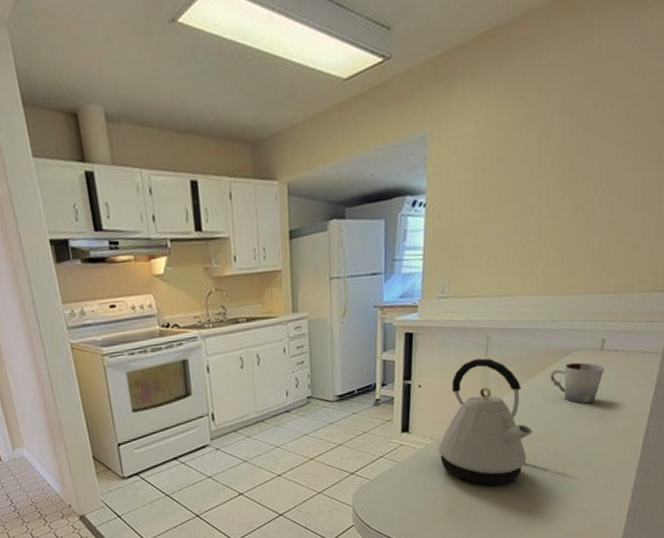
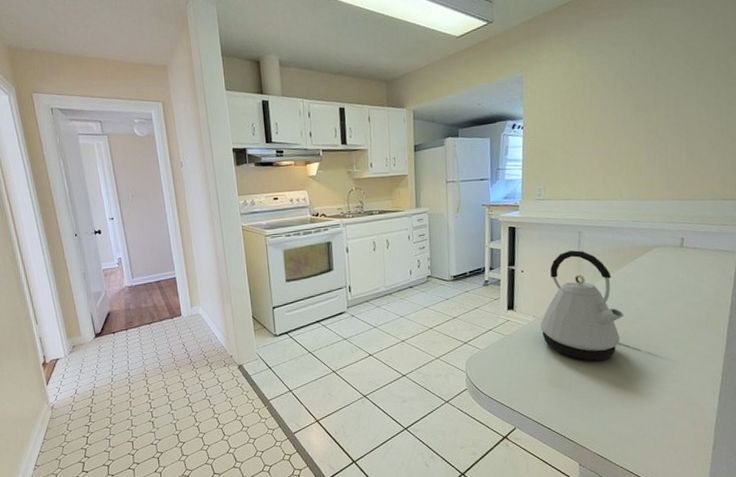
cup: present [550,362,605,404] -> none [637,257,686,293]

